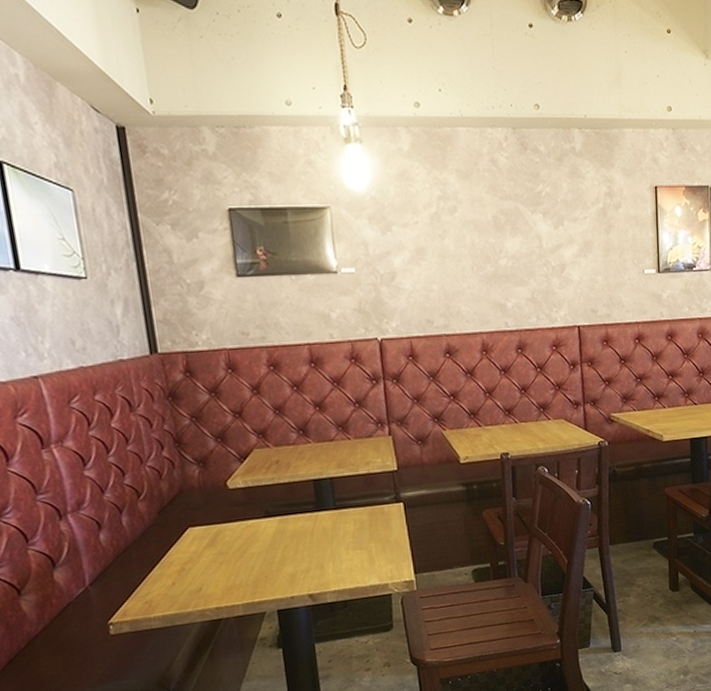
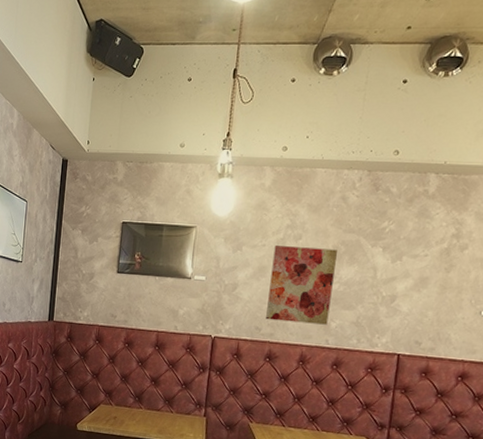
wall art: none [429,220,503,310] -> present [266,246,337,325]

